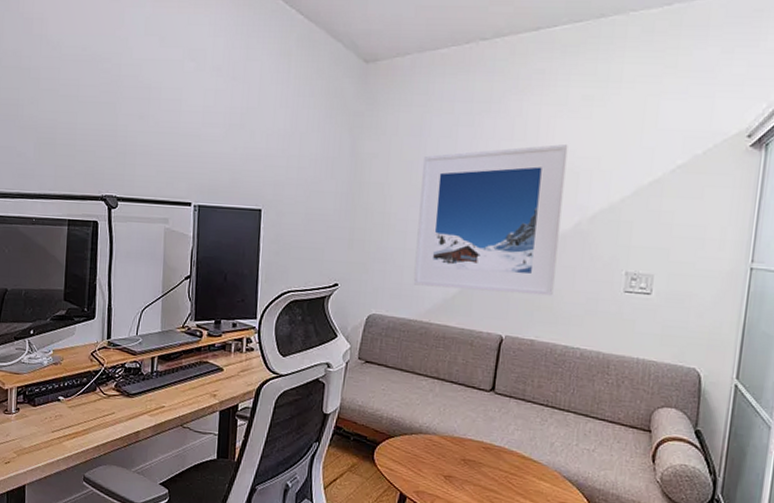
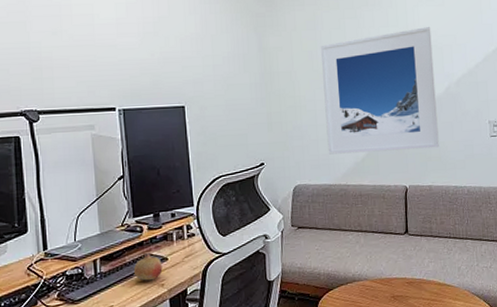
fruit: none [188,360,217,389] -> present [133,253,163,281]

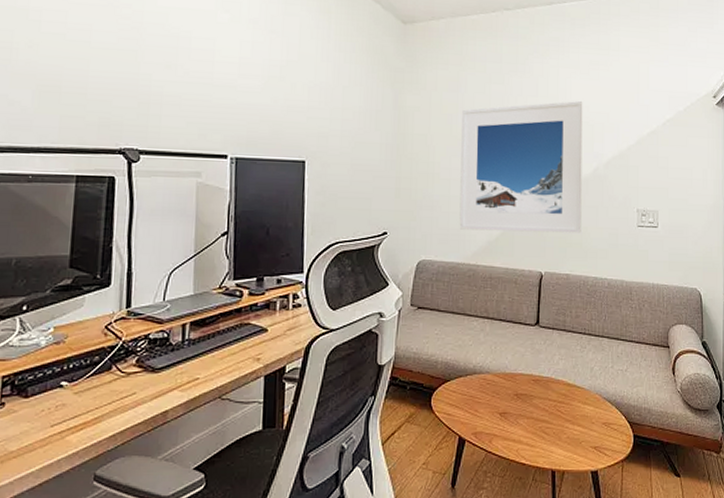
fruit: present [133,253,163,281] -> none [226,322,261,353]

